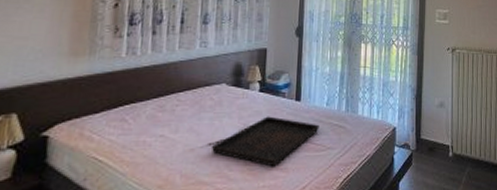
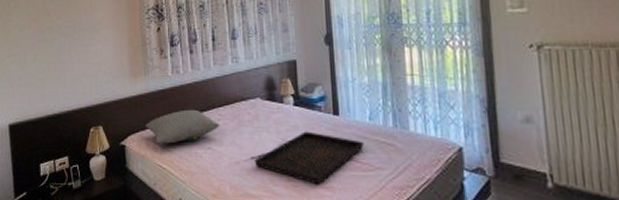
pillow: none [81,94,178,133] -> present [145,109,221,144]

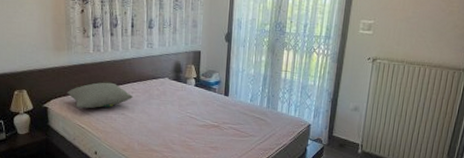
serving tray: present [254,131,364,185] -> none [158,106,244,145]

